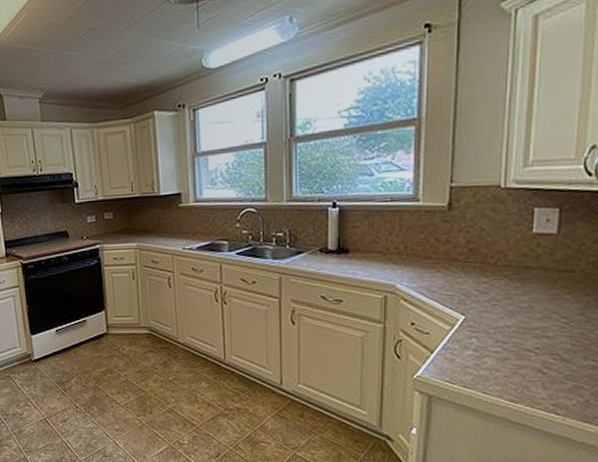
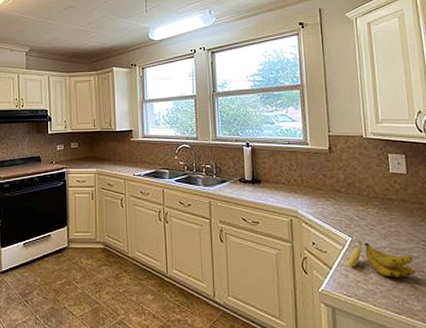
banana: none [455,319,547,361] -> present [347,241,416,277]

